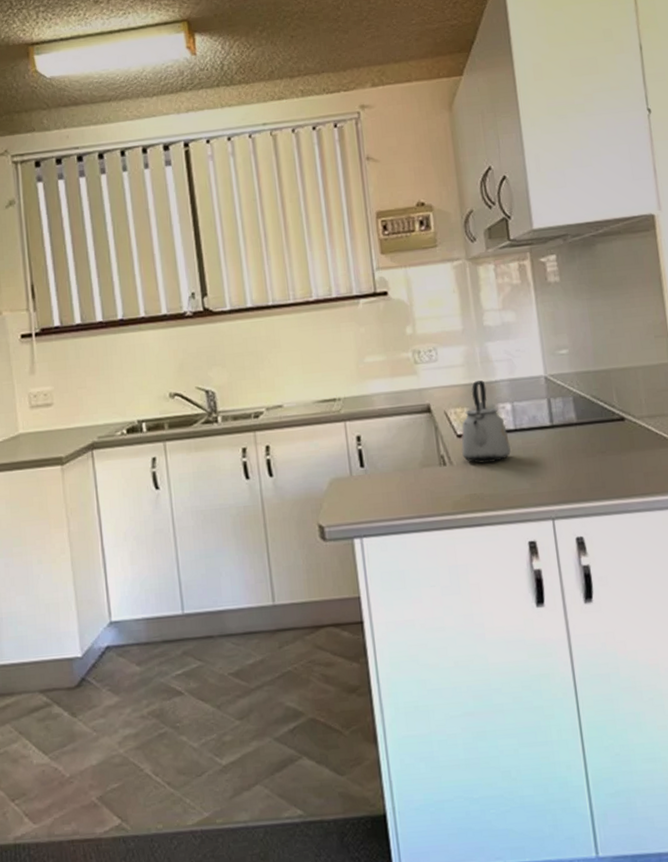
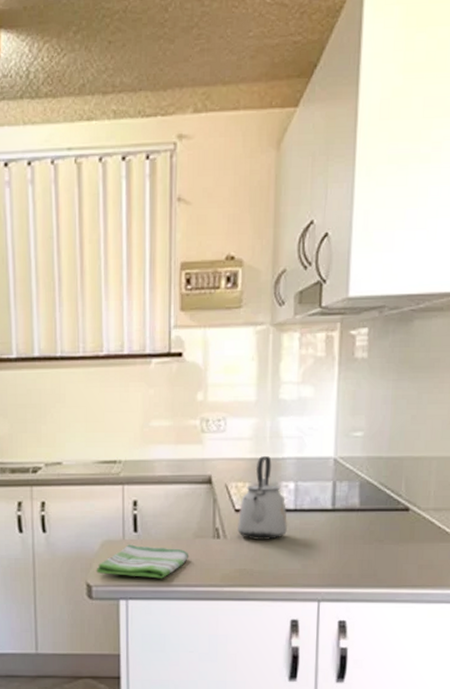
dish towel: none [326,479,419,514] -> present [96,544,189,579]

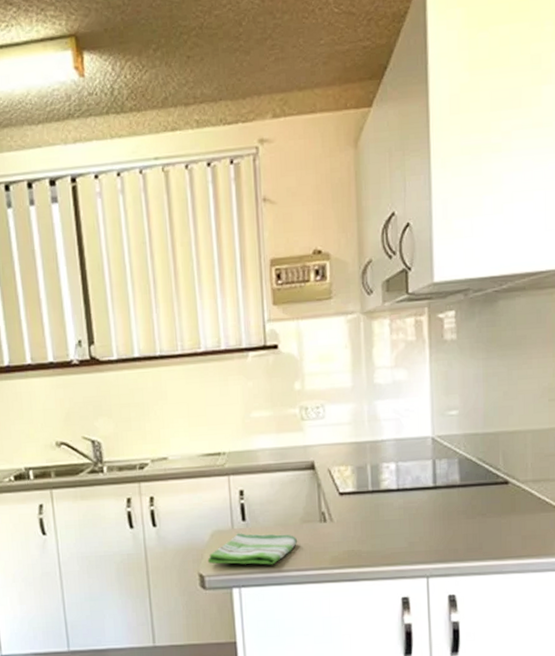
kettle: present [236,456,287,541] -> none [342,439,391,522]

